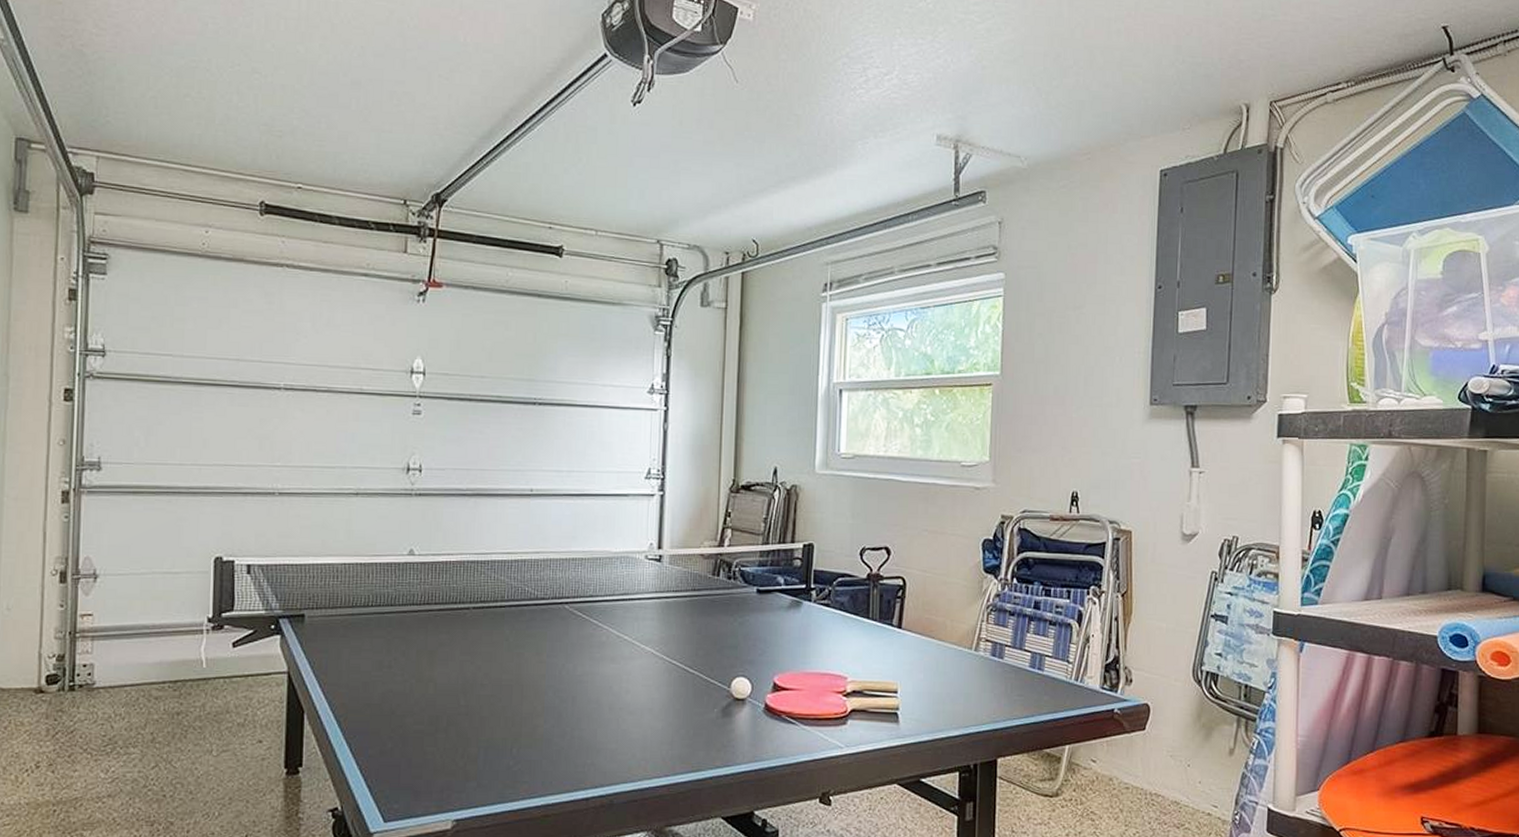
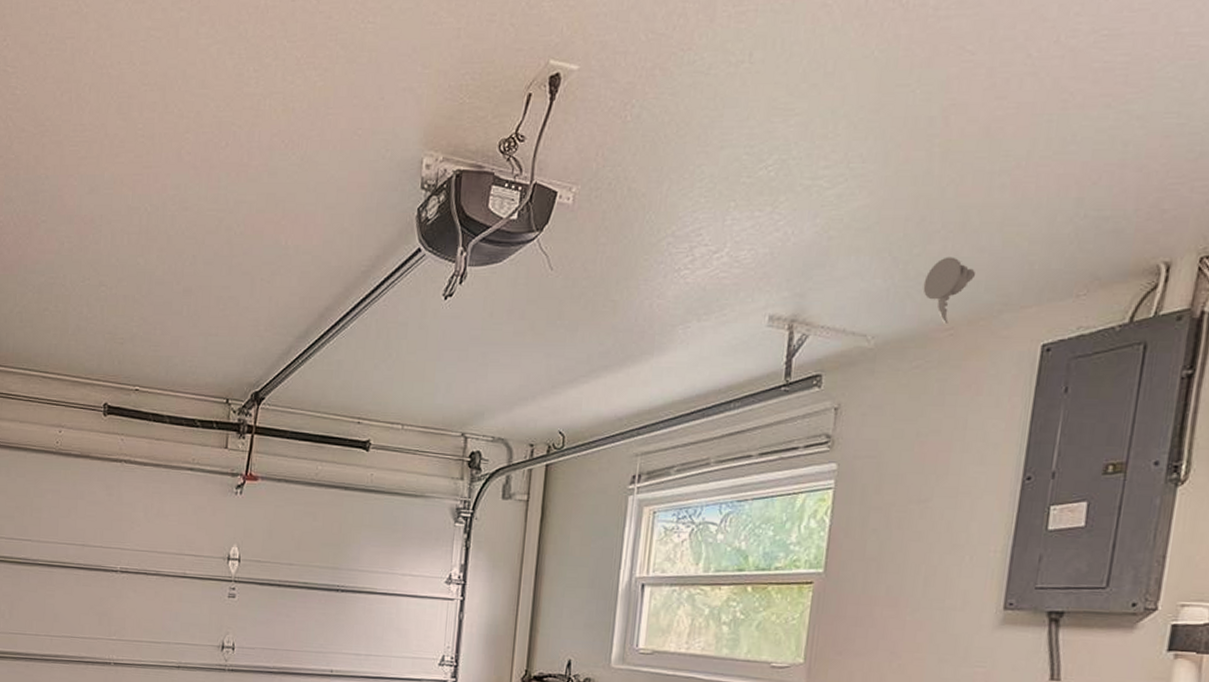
ceiling light: none [1063,90,1104,149] -> present [923,257,976,323]

